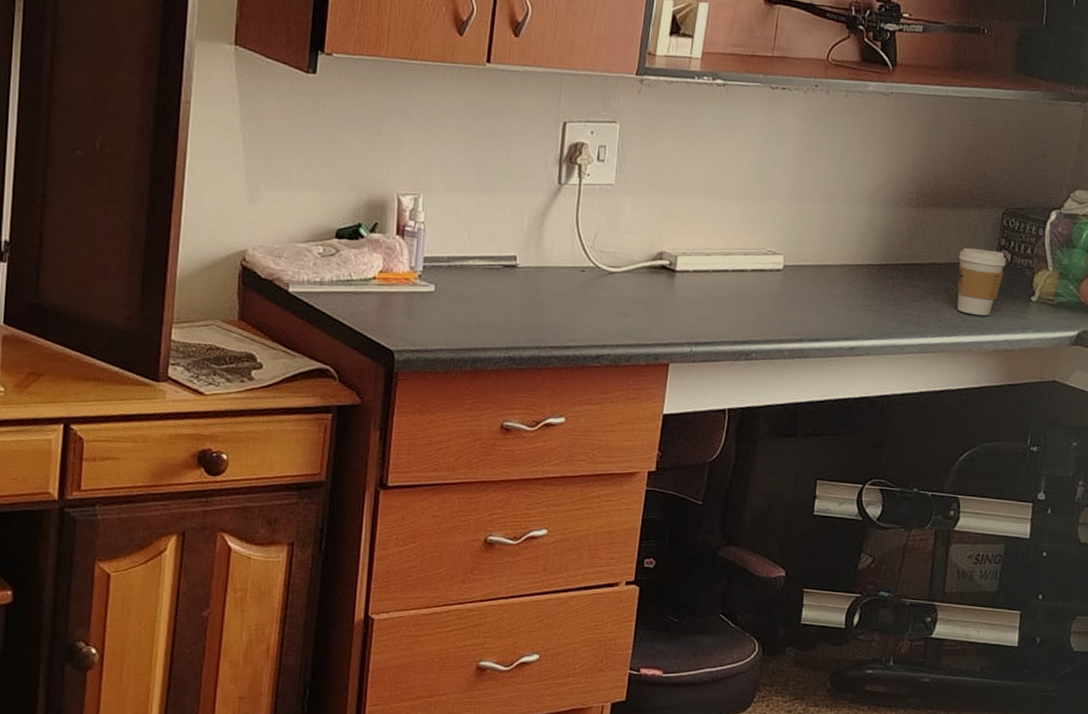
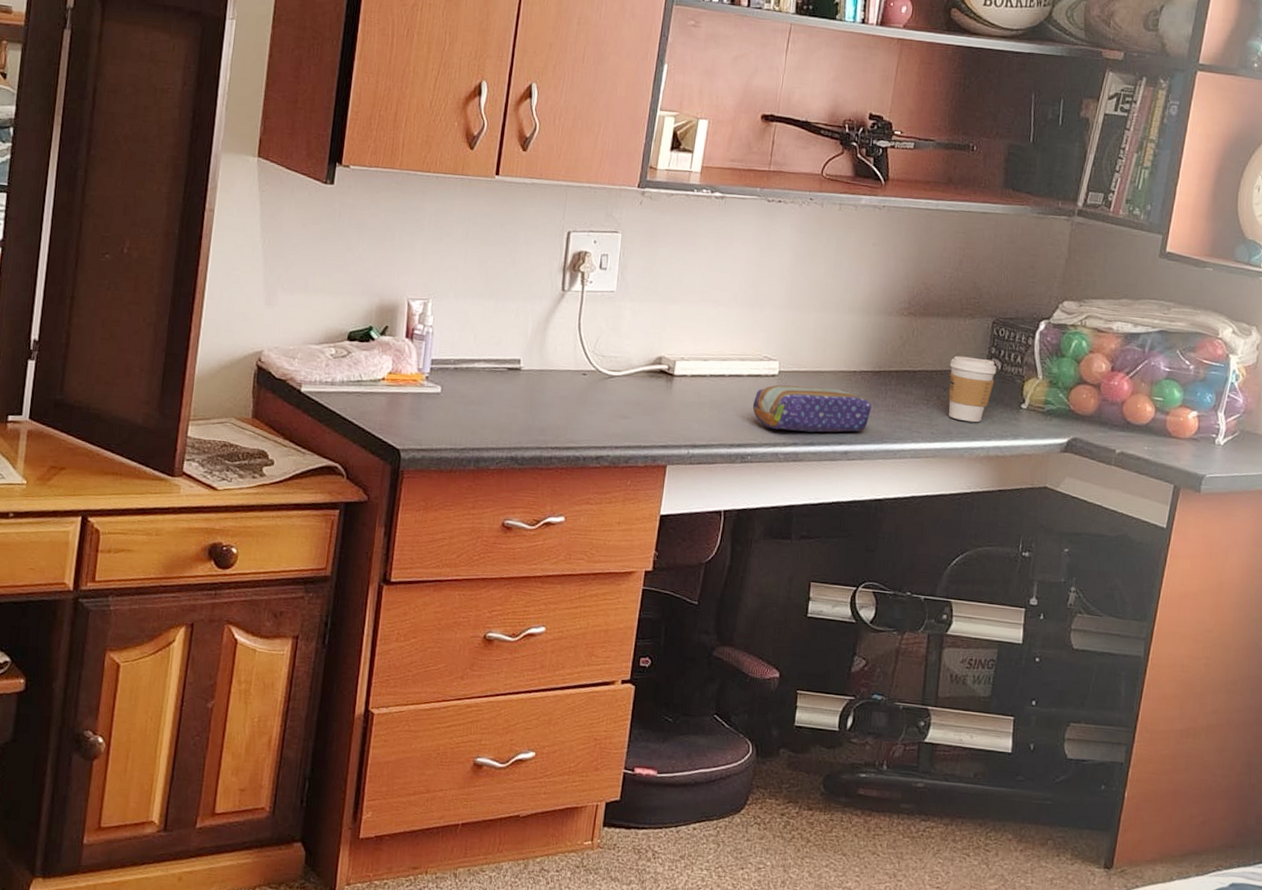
pencil case: none [756,279,879,328] -> present [752,385,872,433]

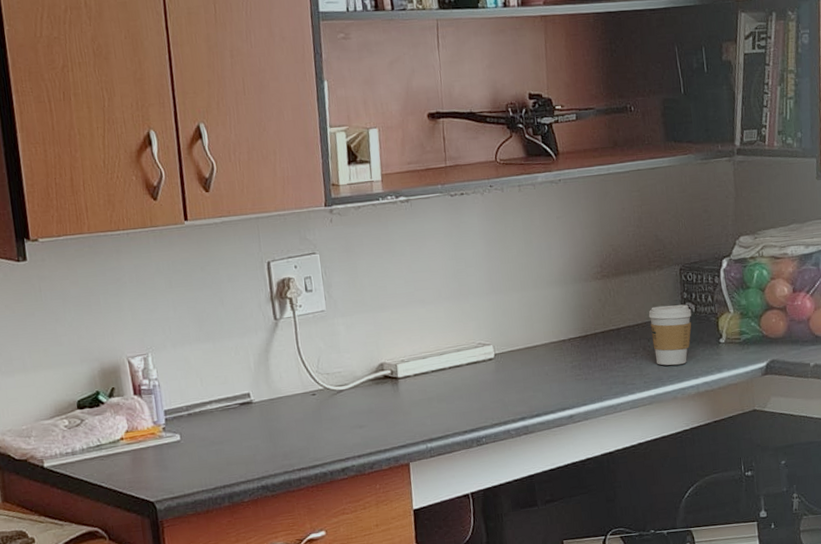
pencil case: present [752,385,872,433] -> none [476,359,586,409]

